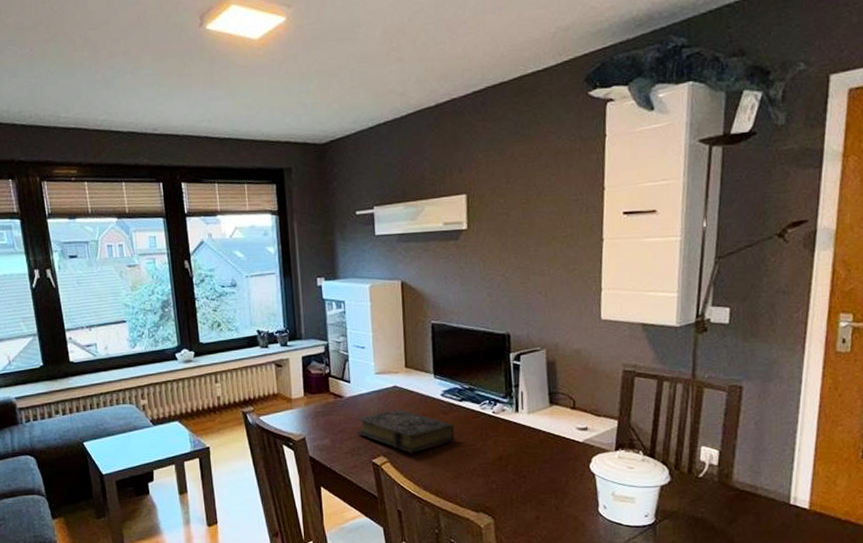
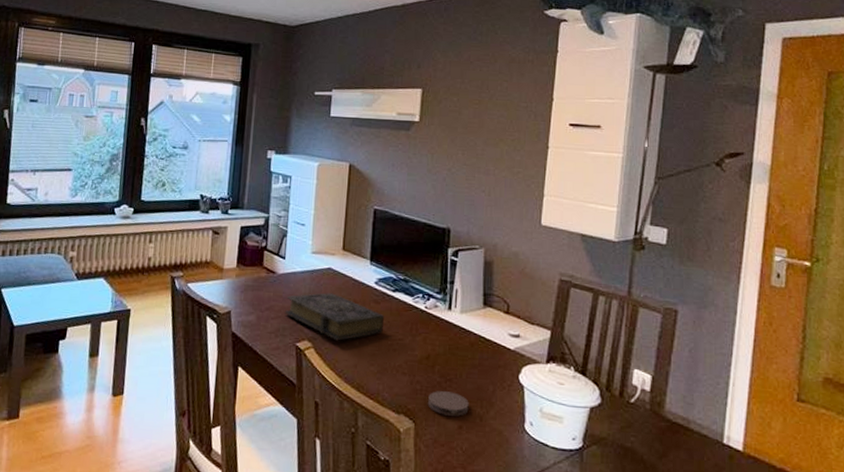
coaster: none [504,487,544,509] -> present [427,391,469,416]

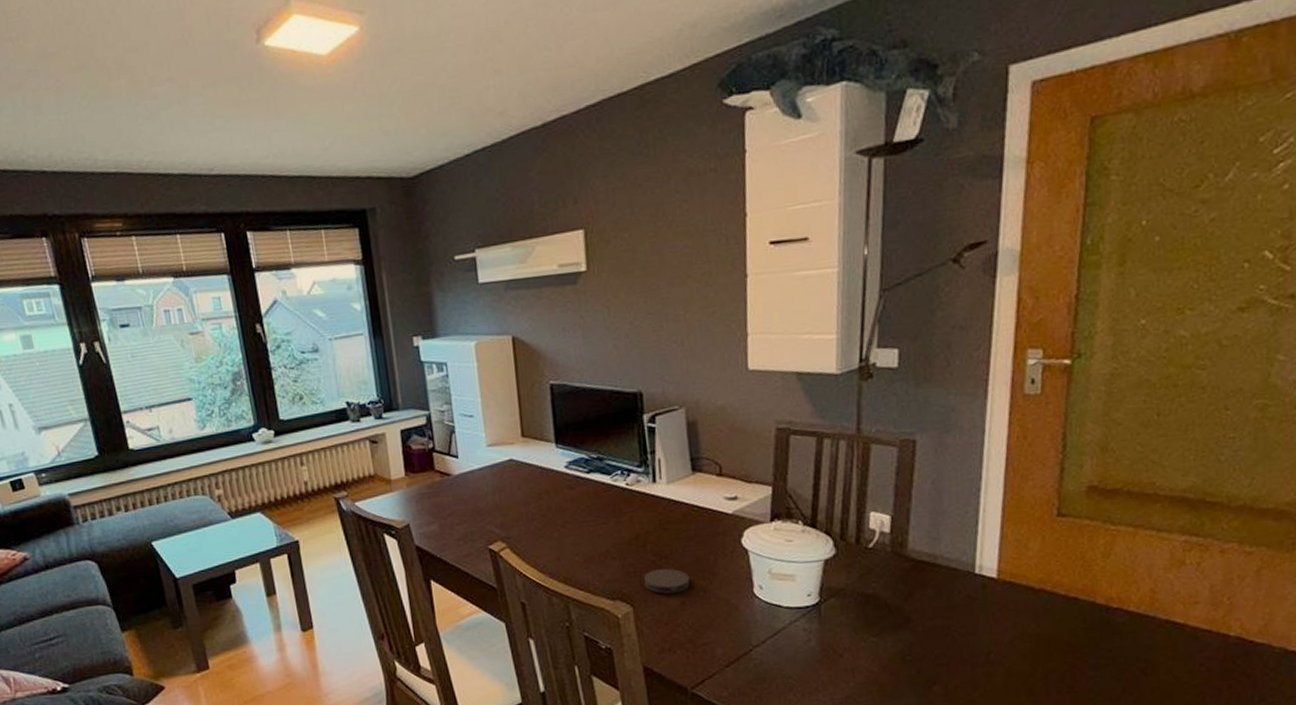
book: present [285,293,385,341] -> none [469,486,583,536]

